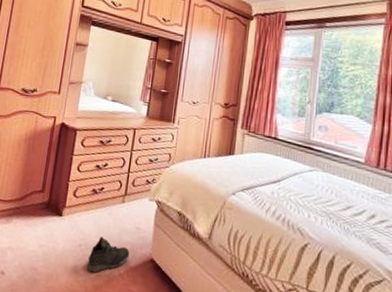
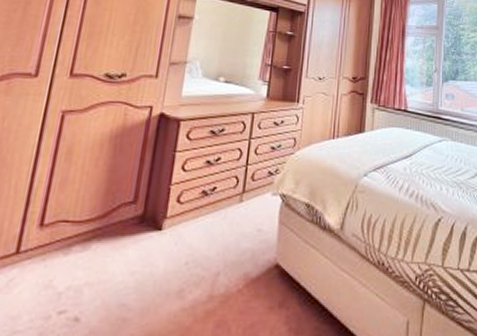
sneaker: present [86,237,130,273] -> none [195,248,251,295]

